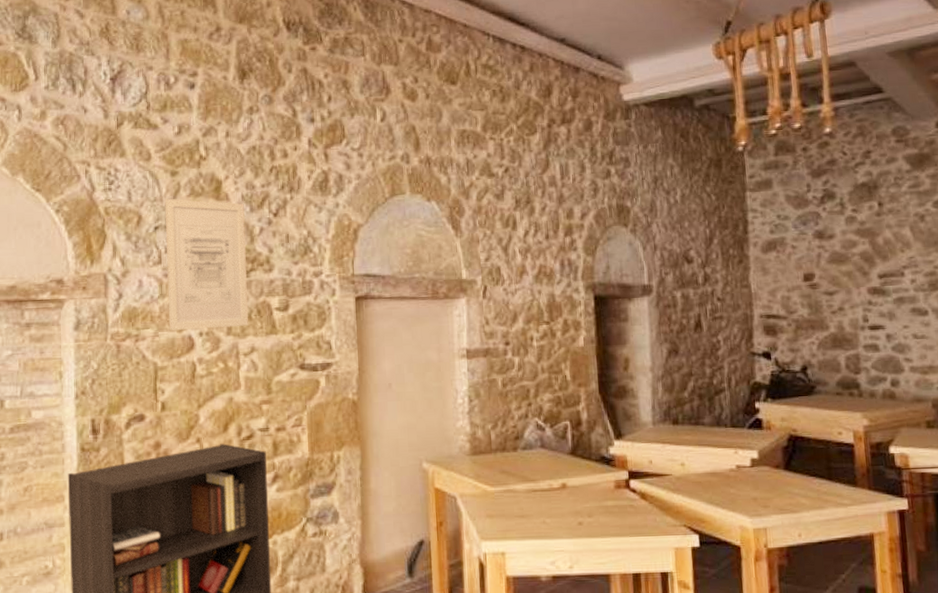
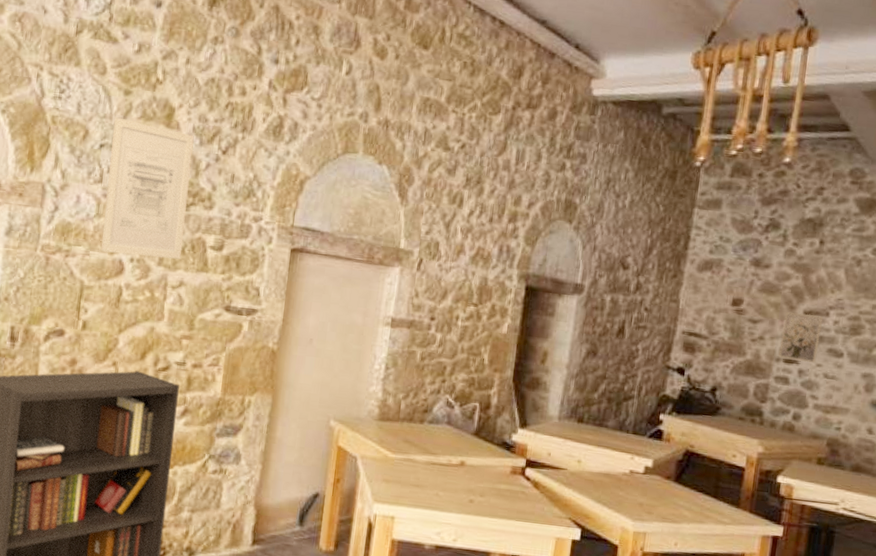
wall art: none [860,277,902,326] -> present [779,312,823,363]

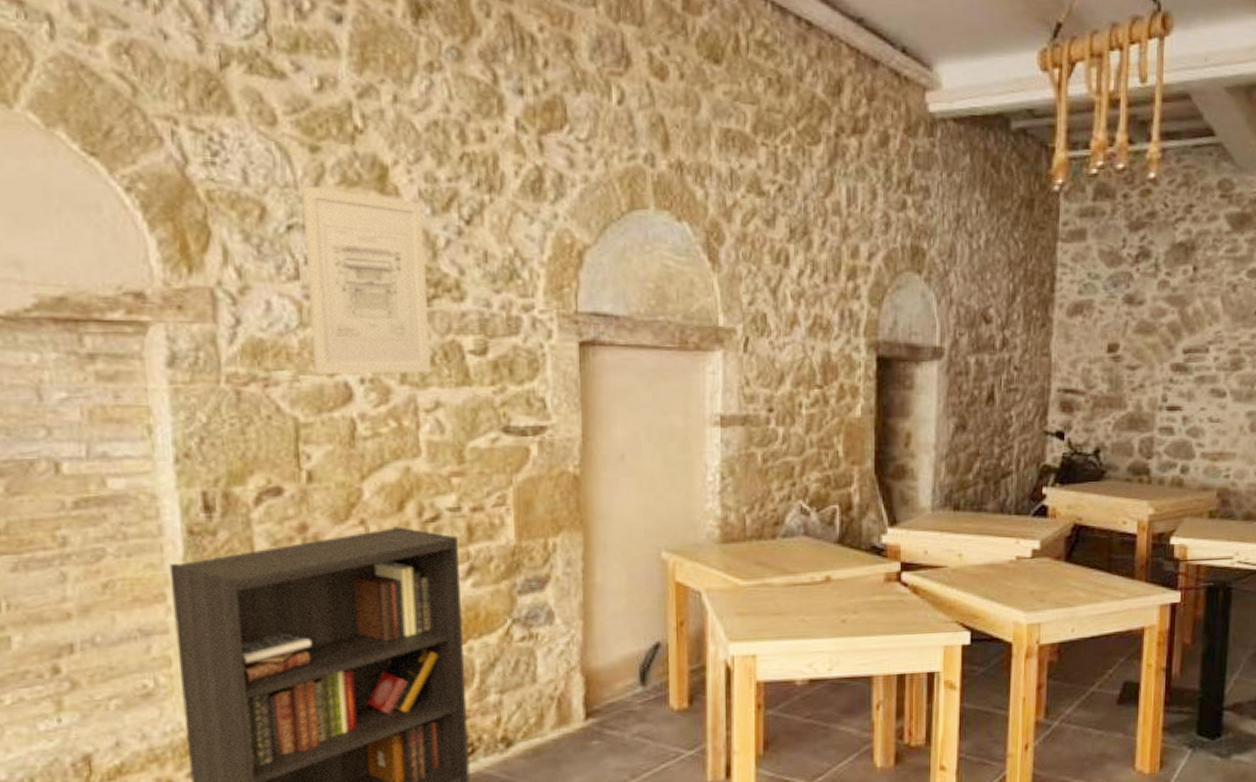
wall art: present [779,312,823,363] -> none [1161,352,1202,408]

